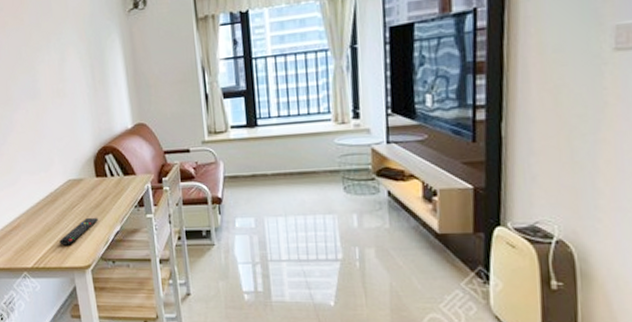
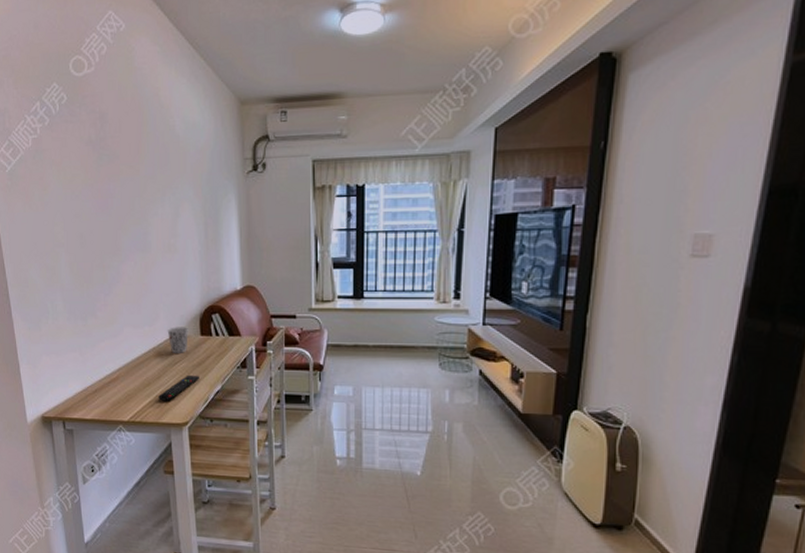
cup: none [62,170,84,197] -> present [167,327,188,353]

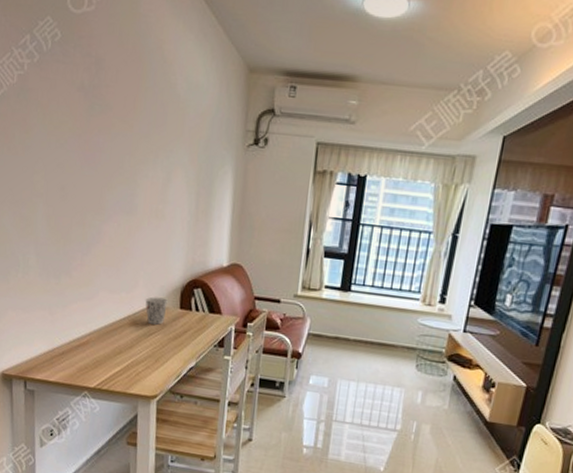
remote control: present [158,374,199,401] -> none [128,347,174,372]

